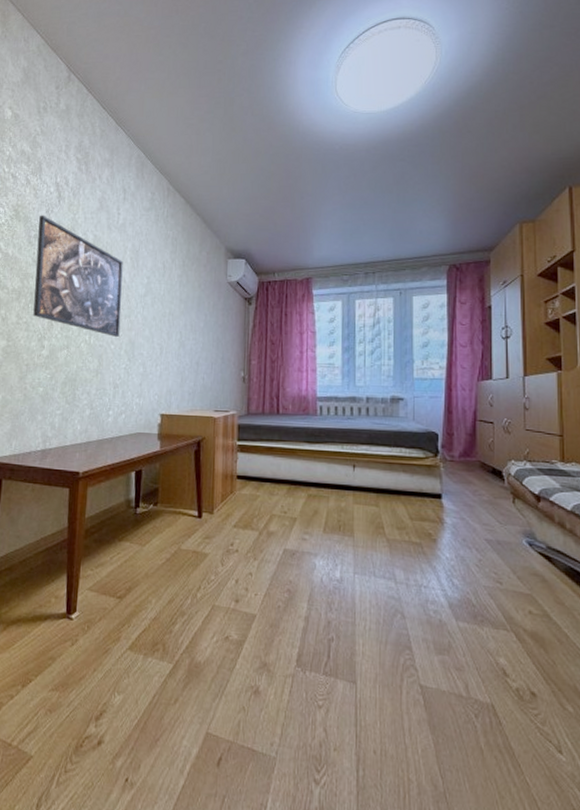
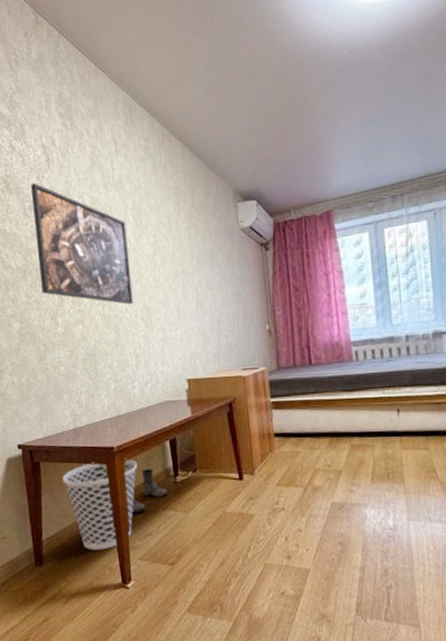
wastebasket: none [22,484,100,577] -> present [62,458,137,550]
boots: none [88,497,127,541] -> present [132,469,168,512]

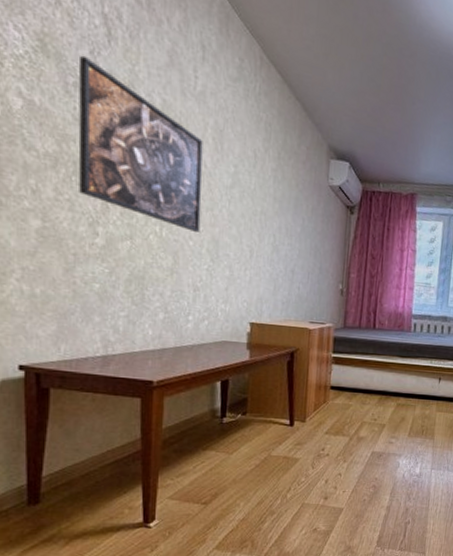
wastebasket: present [62,458,137,550] -> none [79,394,179,488]
boots: present [132,469,168,512] -> none [166,407,212,451]

